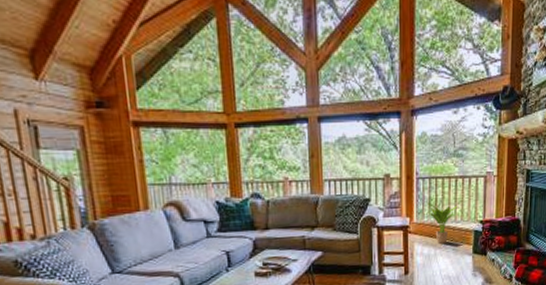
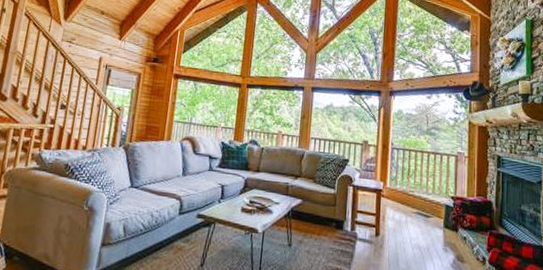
potted plant: present [426,201,461,244] -> none [400,170,432,212]

